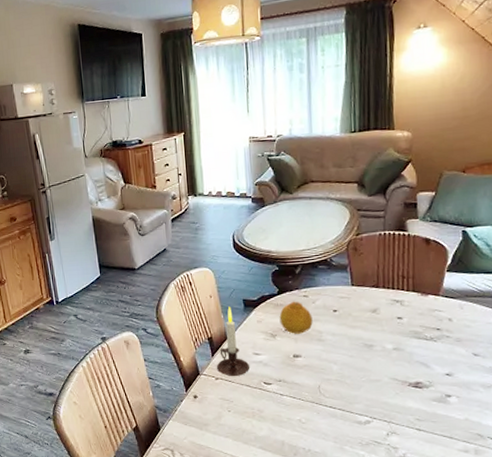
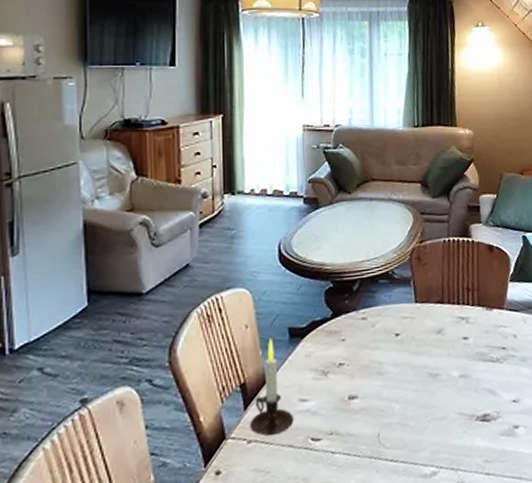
fruit: present [279,301,313,334] -> none [332,325,372,369]

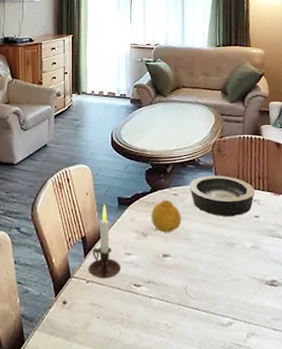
fruit: none [332,325,372,369] -> present [151,199,182,233]
bowl: none [381,289,464,342] -> present [189,175,256,217]

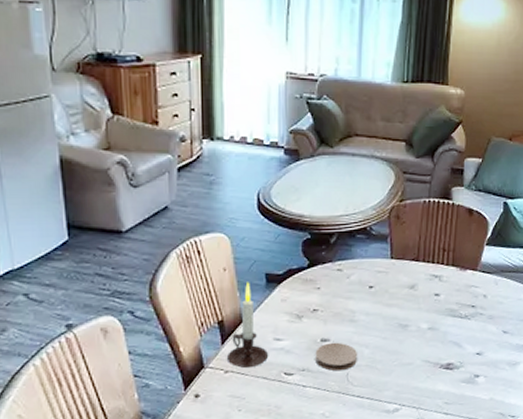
fruit: present [151,199,182,233] -> none [308,275,346,315]
coaster: none [158,257,194,285] -> present [315,342,358,372]
bowl: present [189,175,256,217] -> none [357,247,438,296]

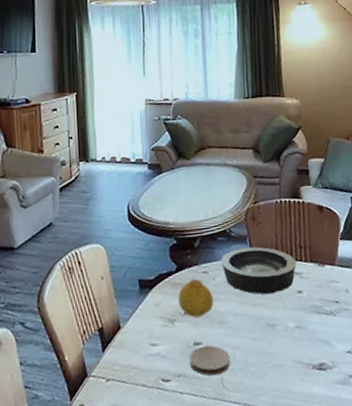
candle: present [228,282,269,368] -> none [108,289,147,376]
fruit: none [308,275,346,315] -> present [178,278,214,318]
bowl: none [357,247,438,296] -> present [220,246,297,295]

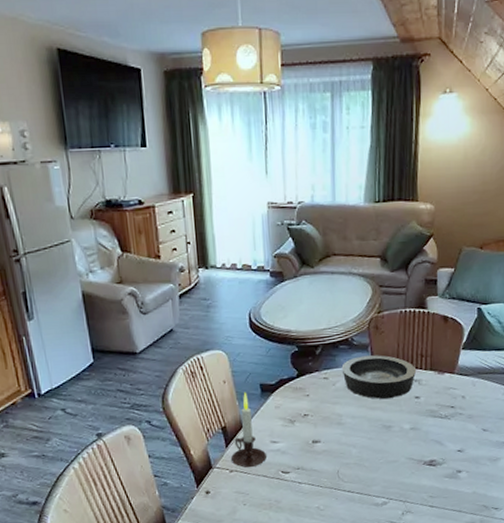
candle: none [108,289,147,376] -> present [231,392,268,468]
fruit: present [178,278,214,318] -> none [298,384,333,419]
coaster: present [189,345,231,376] -> none [308,443,347,469]

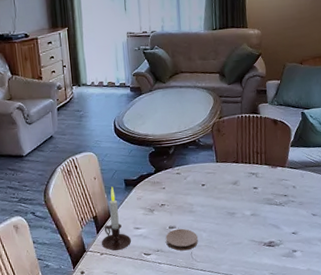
coaster: none [308,443,347,469] -> present [166,228,199,251]
bowl: present [341,355,417,399] -> none [191,153,254,190]

